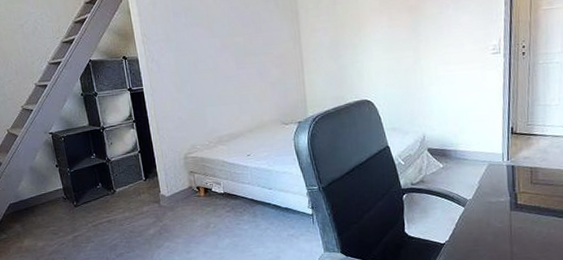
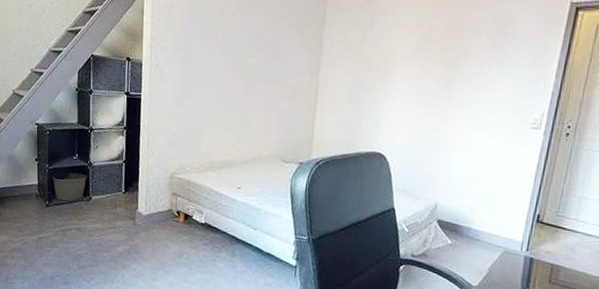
basket: none [74,170,108,199] -> present [52,172,87,202]

